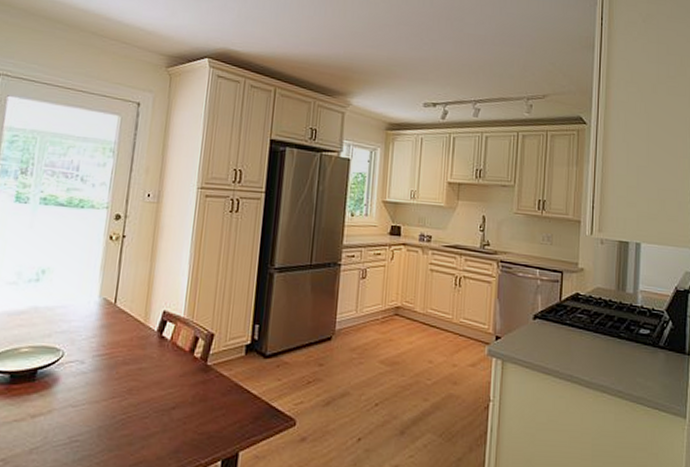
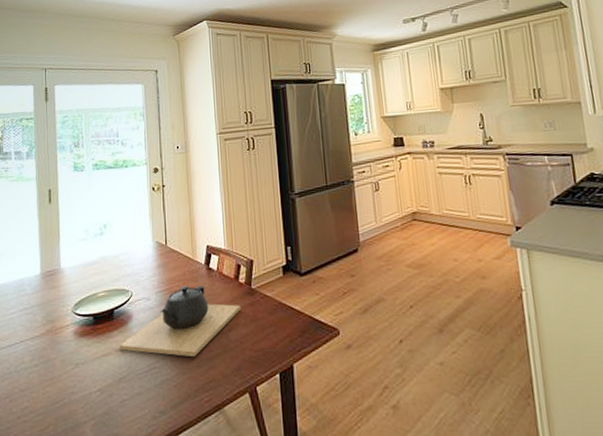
teapot: none [36,352,191,434] -> present [119,285,241,358]

